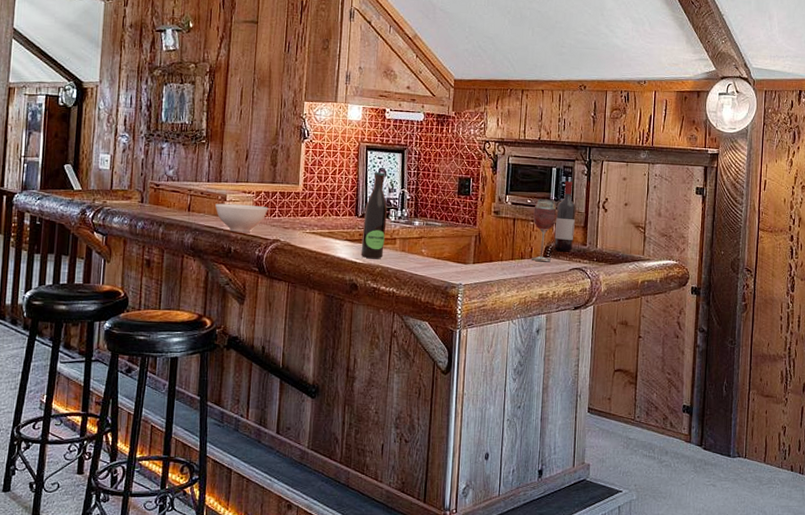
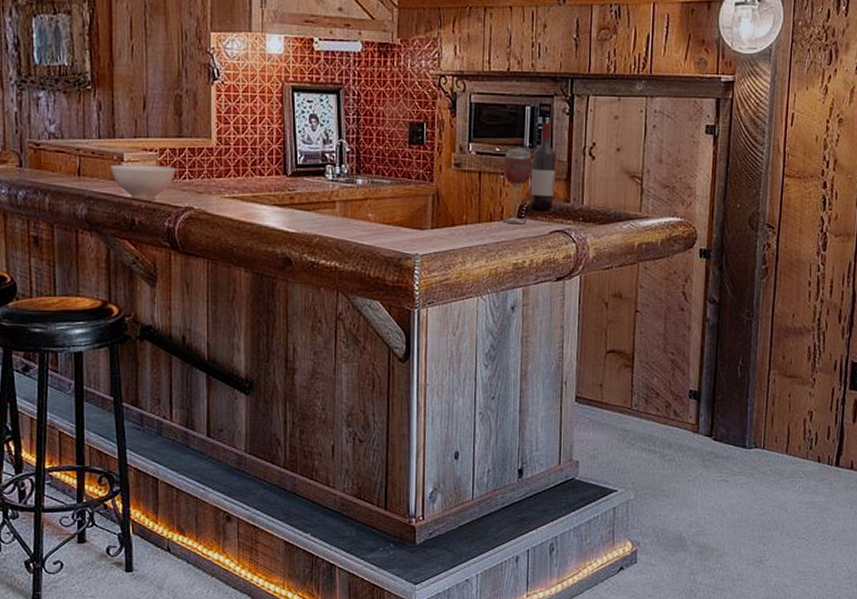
bottle: present [361,172,388,259] -> none [293,119,323,227]

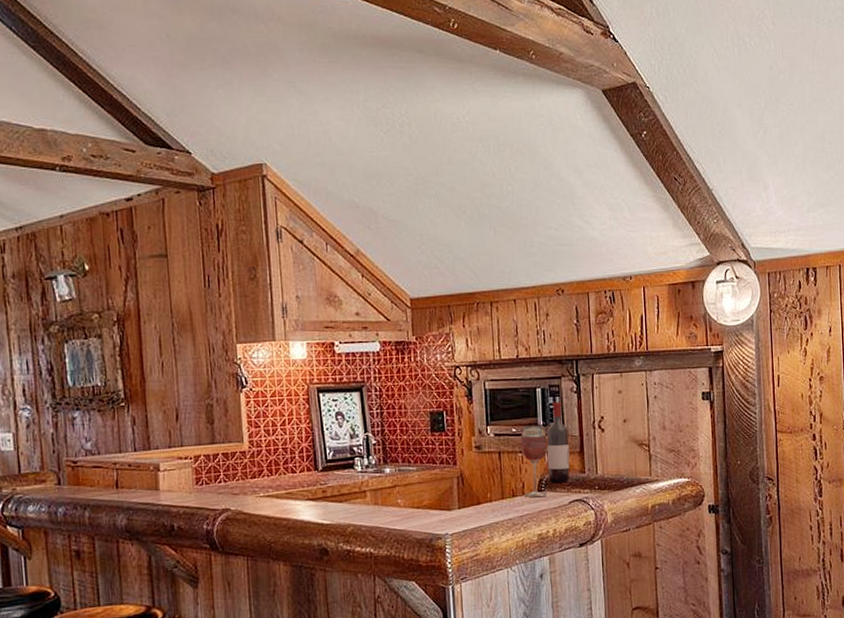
bowl: present [111,164,176,201] -> none [148,472,211,507]

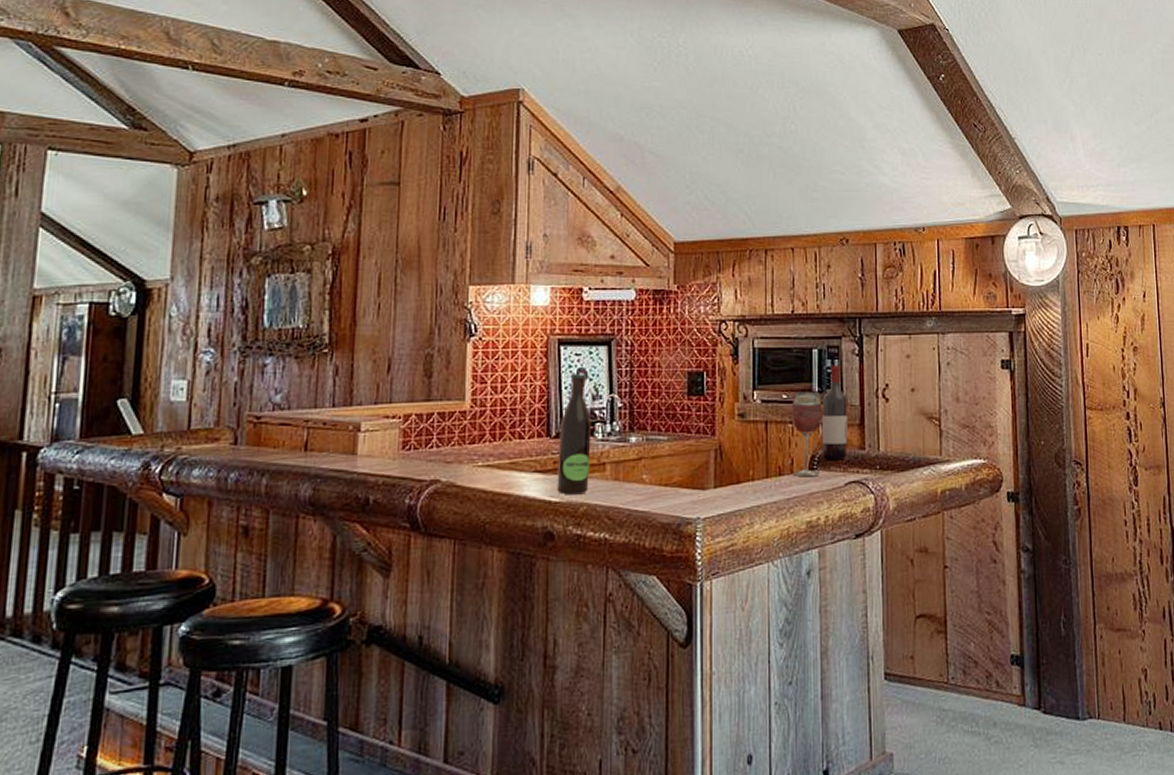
bottle: none [325,416,354,518] -> present [557,374,592,495]

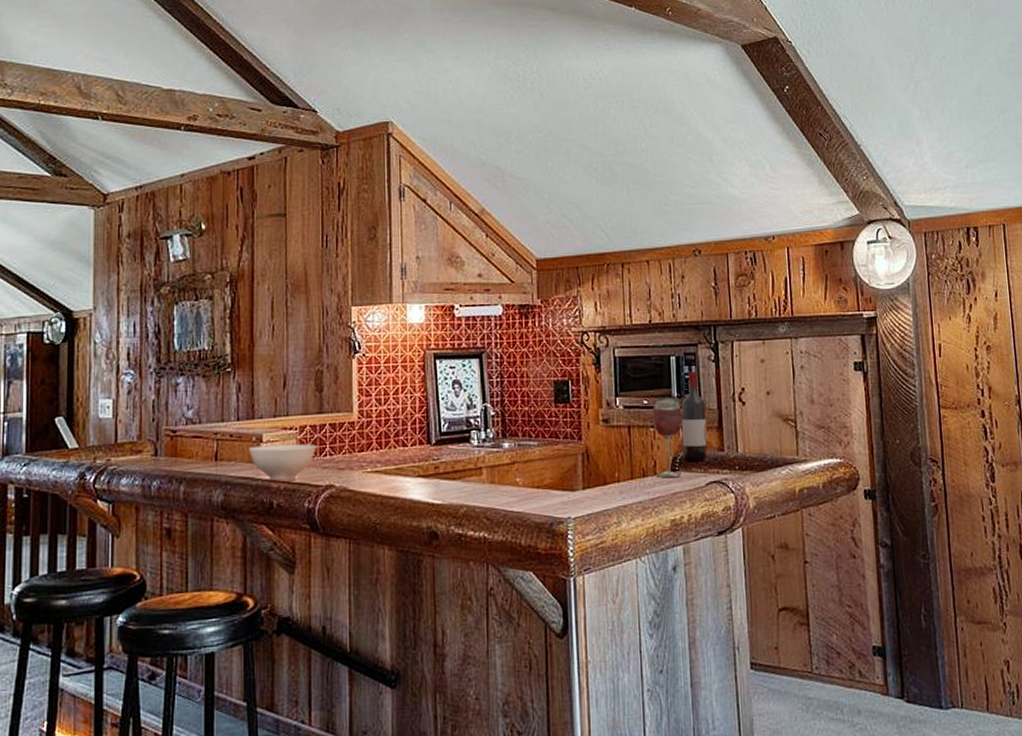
bowl: none [344,434,422,476] -> present [249,444,317,482]
bottle: present [557,374,592,495] -> none [438,385,468,497]

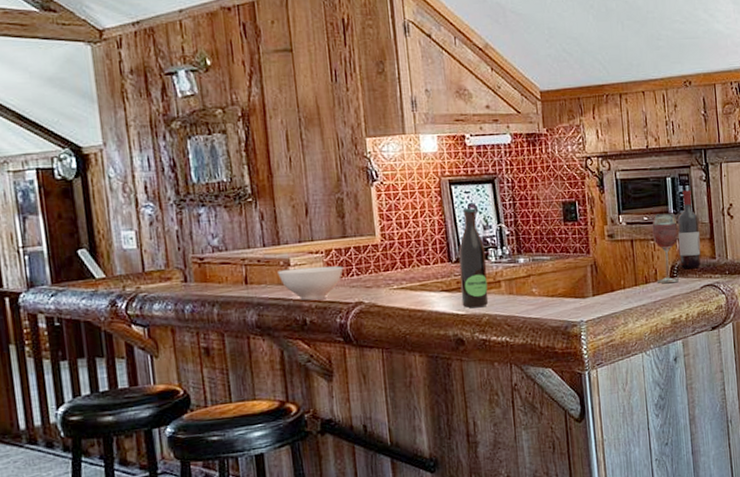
bottle: none [438,385,468,497] -> present [458,208,489,308]

